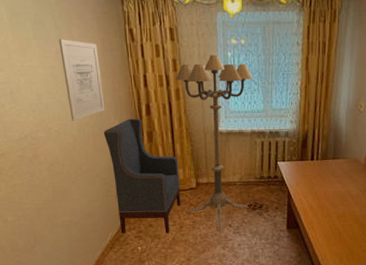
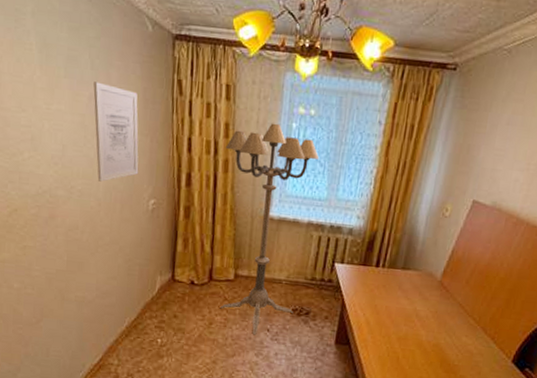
armchair: present [103,118,181,234] -> none [133,187,217,329]

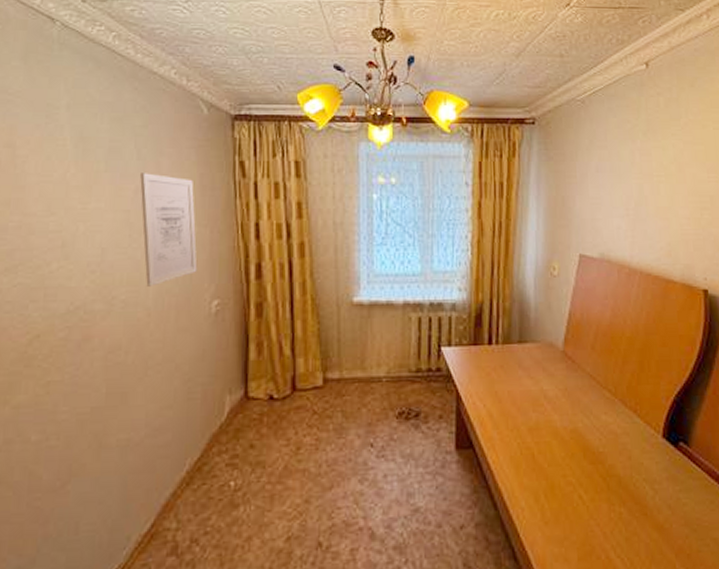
floor lamp: present [220,123,319,335] -> none [299,196,407,455]

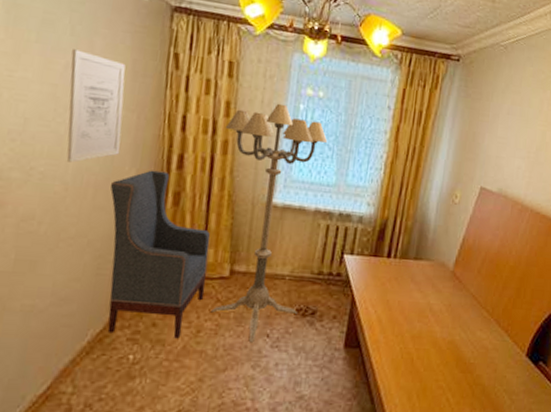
armchair: none [191,283,300,461] -> present [107,170,210,339]
floor lamp: none [299,196,407,455] -> present [211,103,328,343]

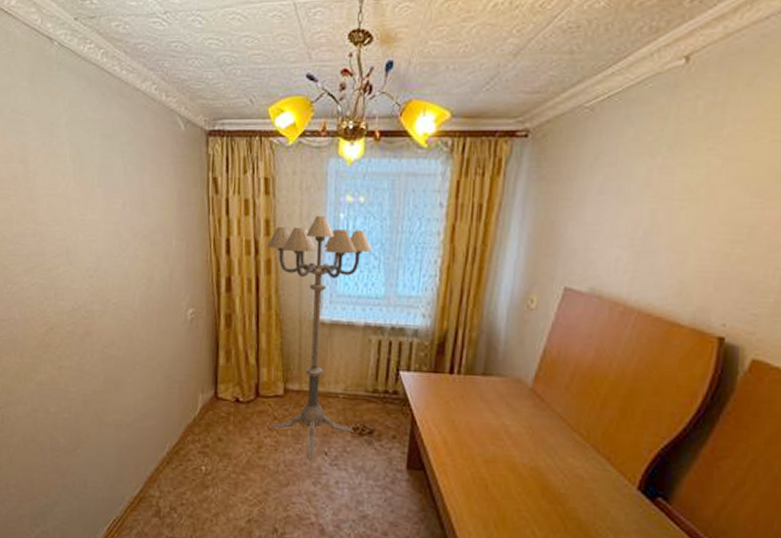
wall art: present [66,49,126,163] -> none [127,188,176,293]
armchair: present [107,170,210,339] -> none [170,294,263,453]

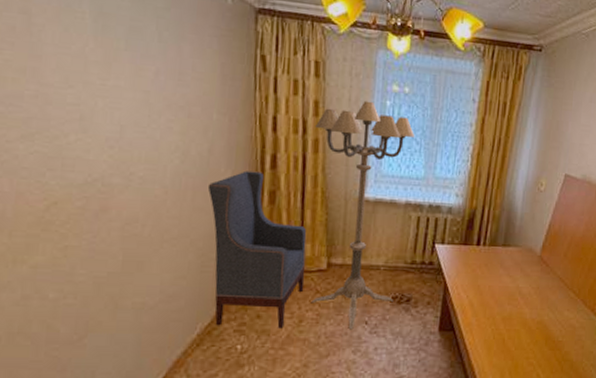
armchair: none [170,294,263,453] -> present [207,170,307,329]

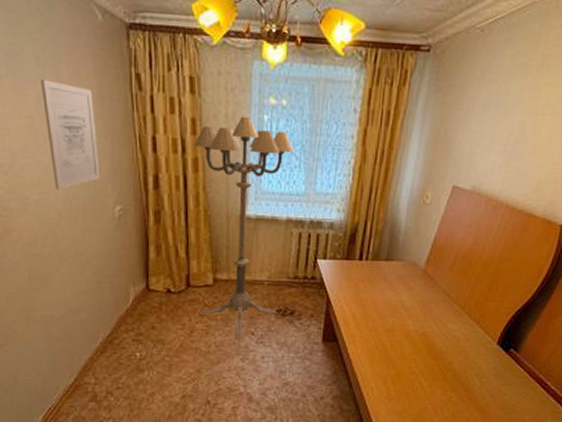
wall art: none [161,55,216,167] -> present [41,79,100,190]
armchair: present [207,170,307,329] -> none [96,192,193,339]

